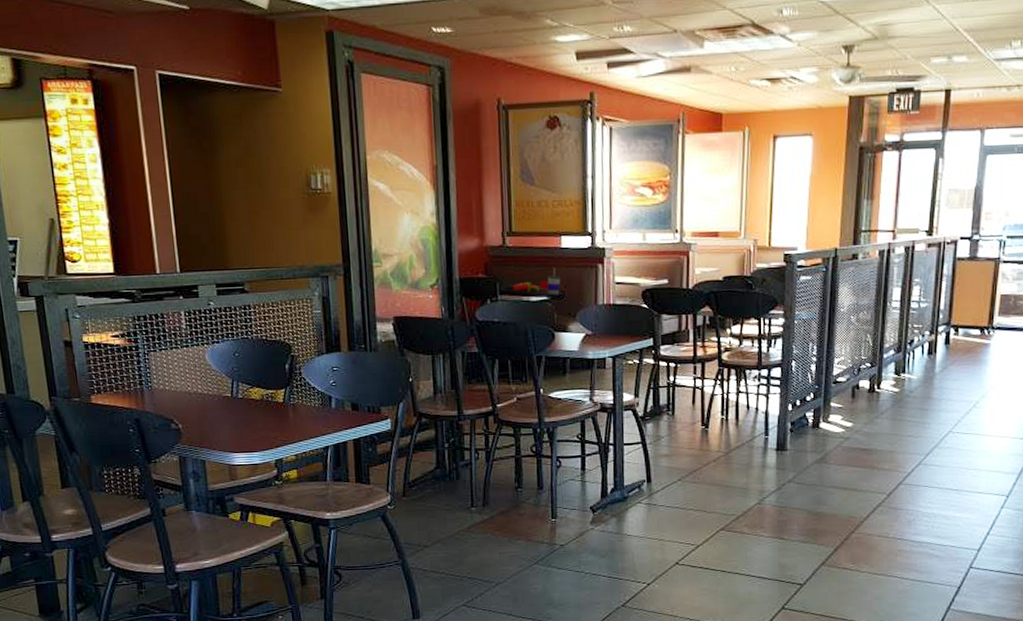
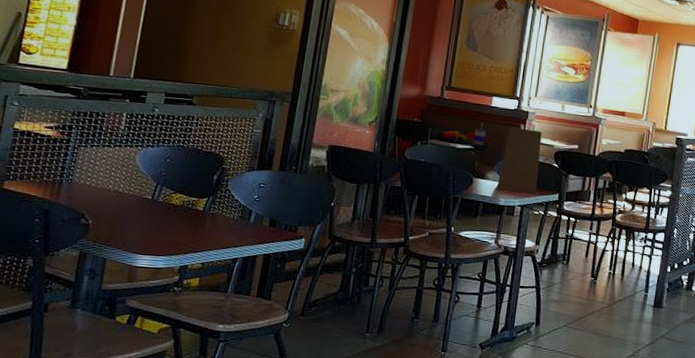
paper bag: none [581,268,628,342] -> present [496,127,542,194]

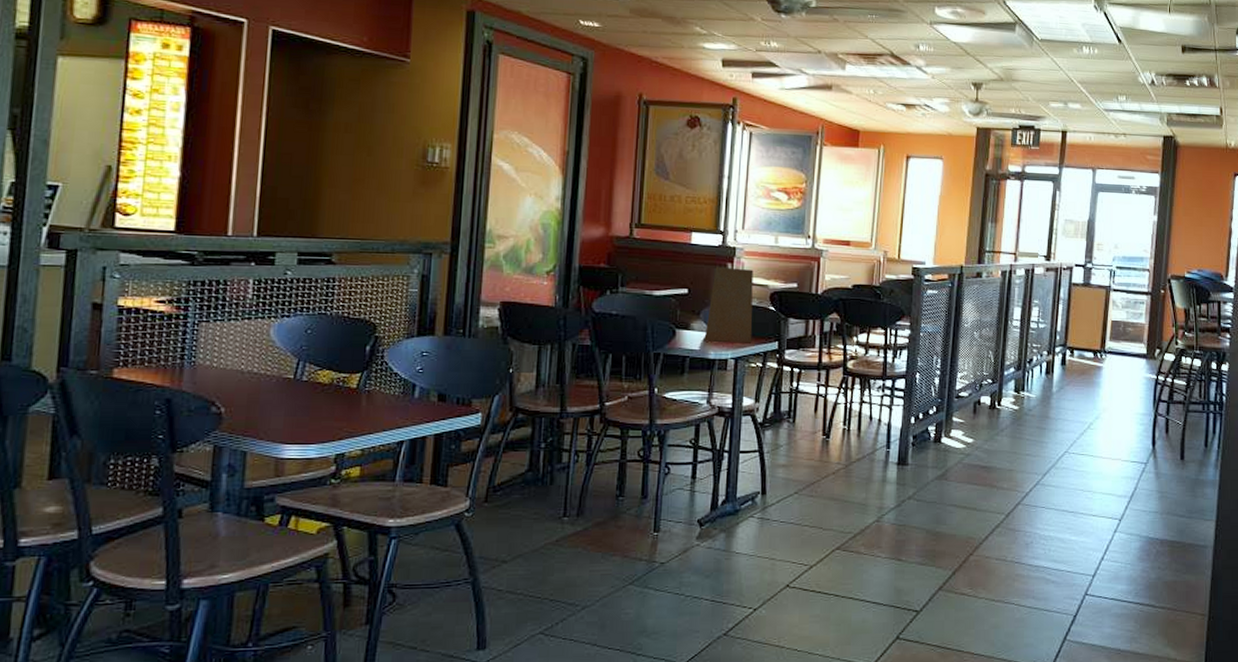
food tray: present [430,122,489,150] -> none [621,263,691,296]

